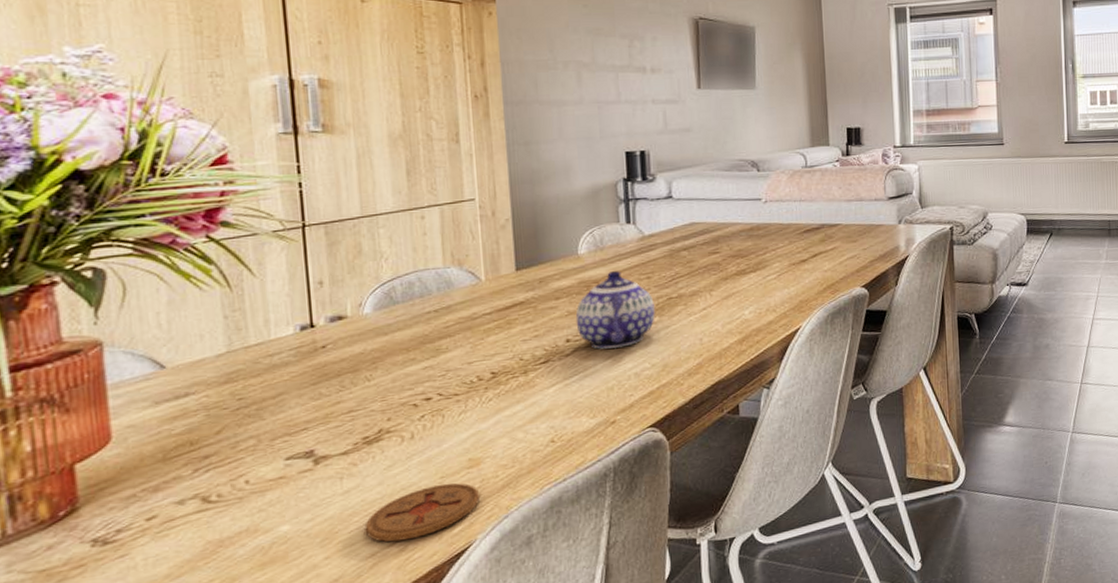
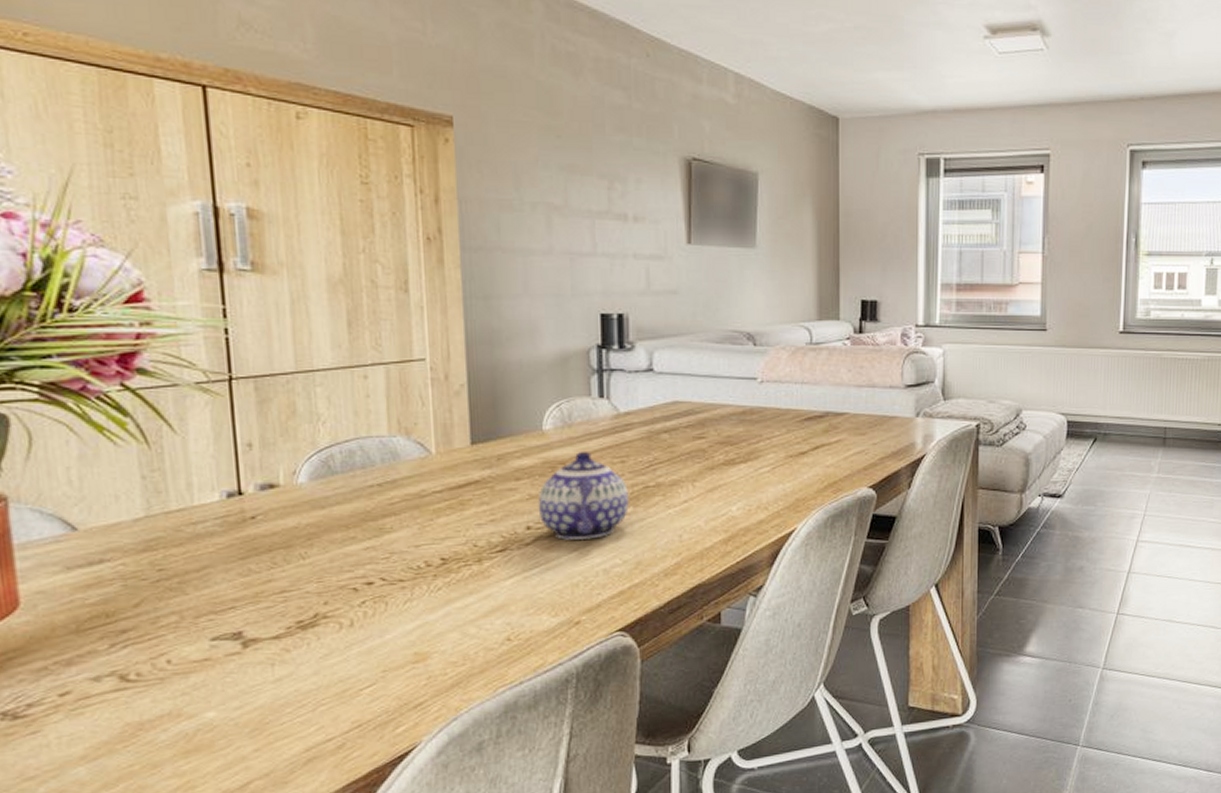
coaster: present [364,483,480,542] -> none [298,678,427,738]

